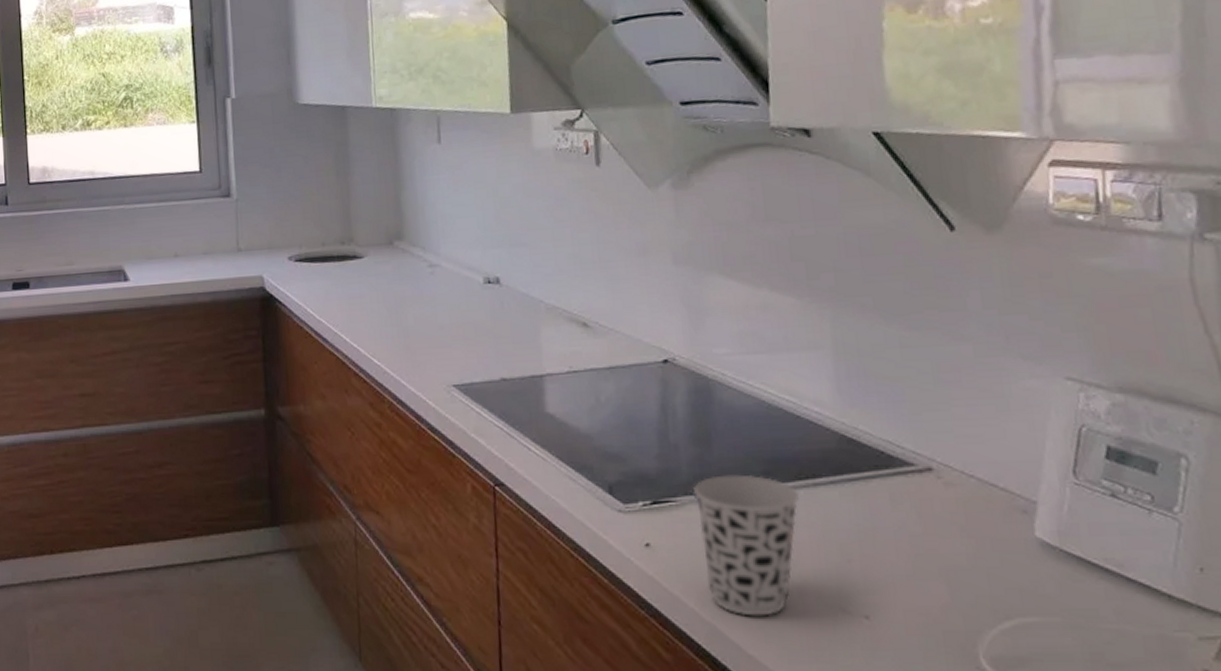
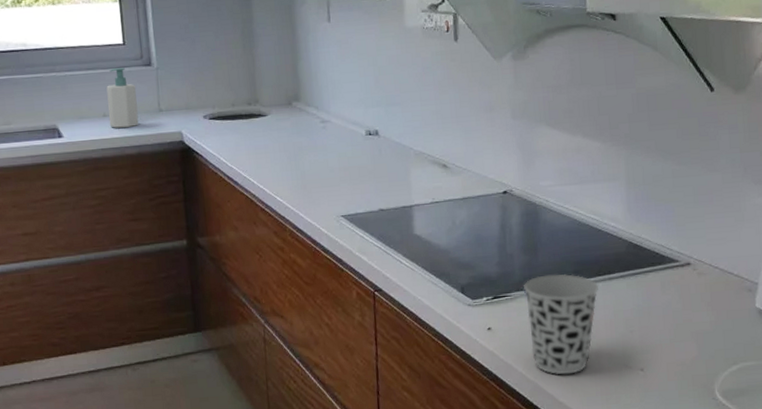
soap bottle: none [179,199,214,271] -> present [106,68,139,128]

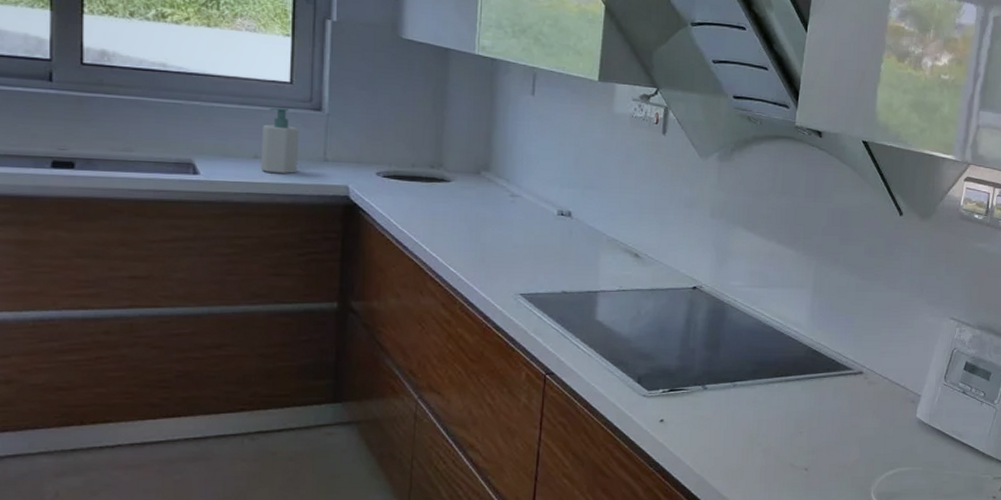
cup: present [524,274,599,375] -> none [702,372,775,470]

